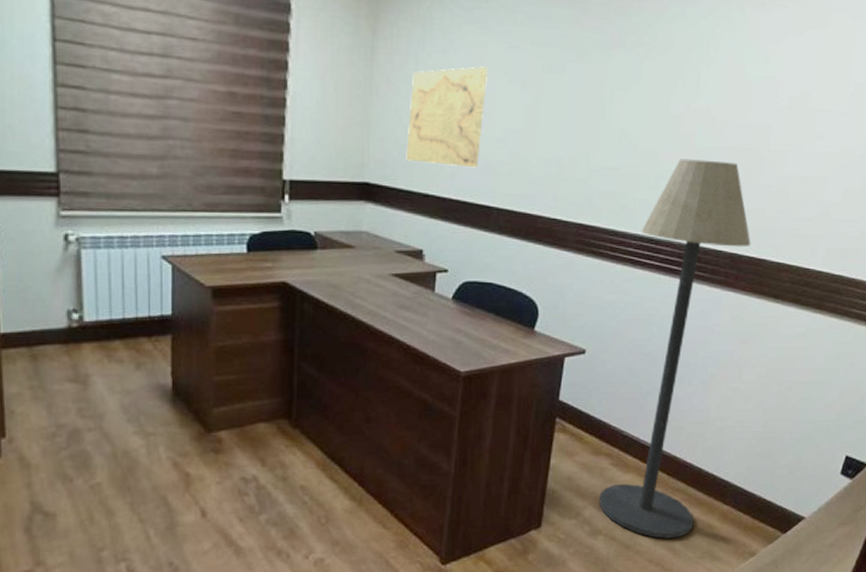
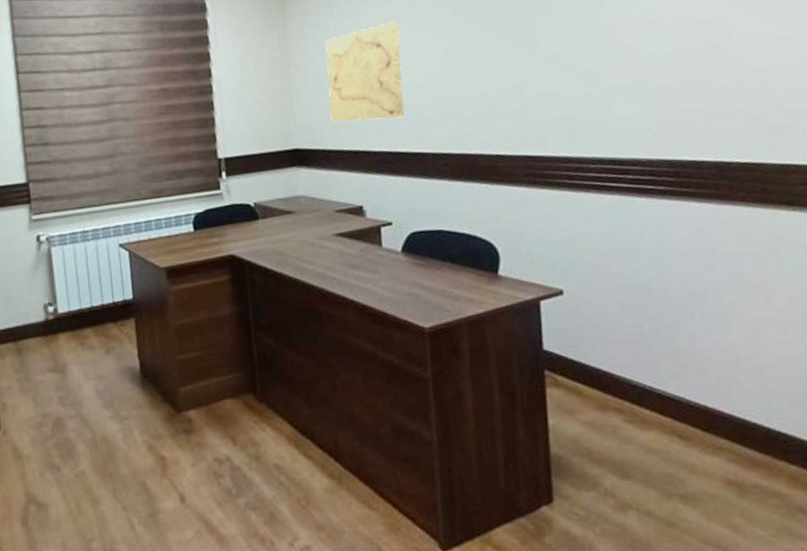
floor lamp: present [599,159,751,539] -> none [599,64,754,512]

